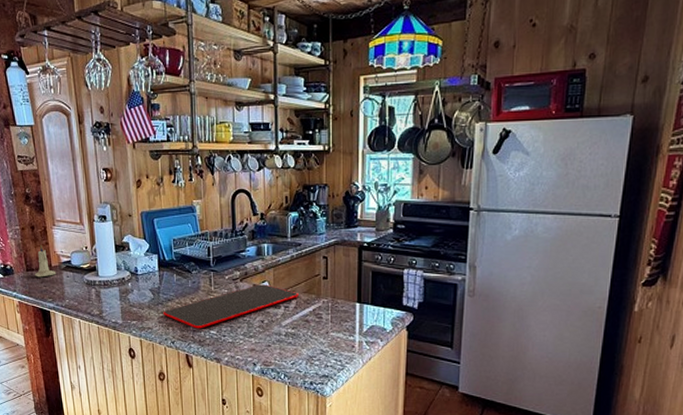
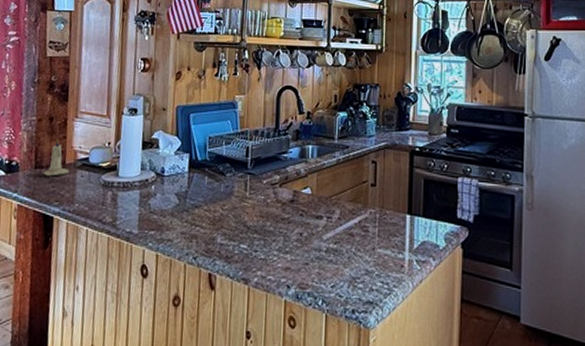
cutting board: present [163,284,299,329] -> none [187,190,343,242]

